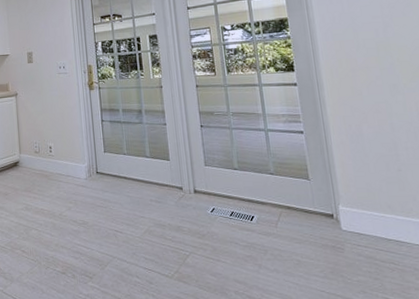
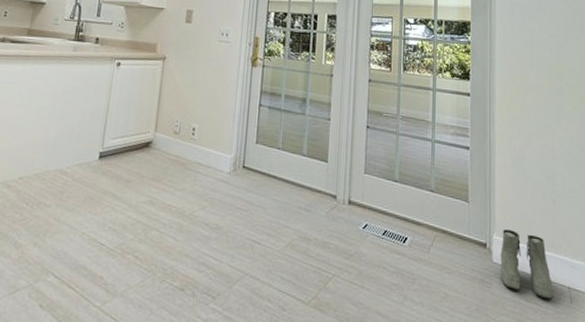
boots: none [348,200,410,258] -> present [501,229,553,299]

